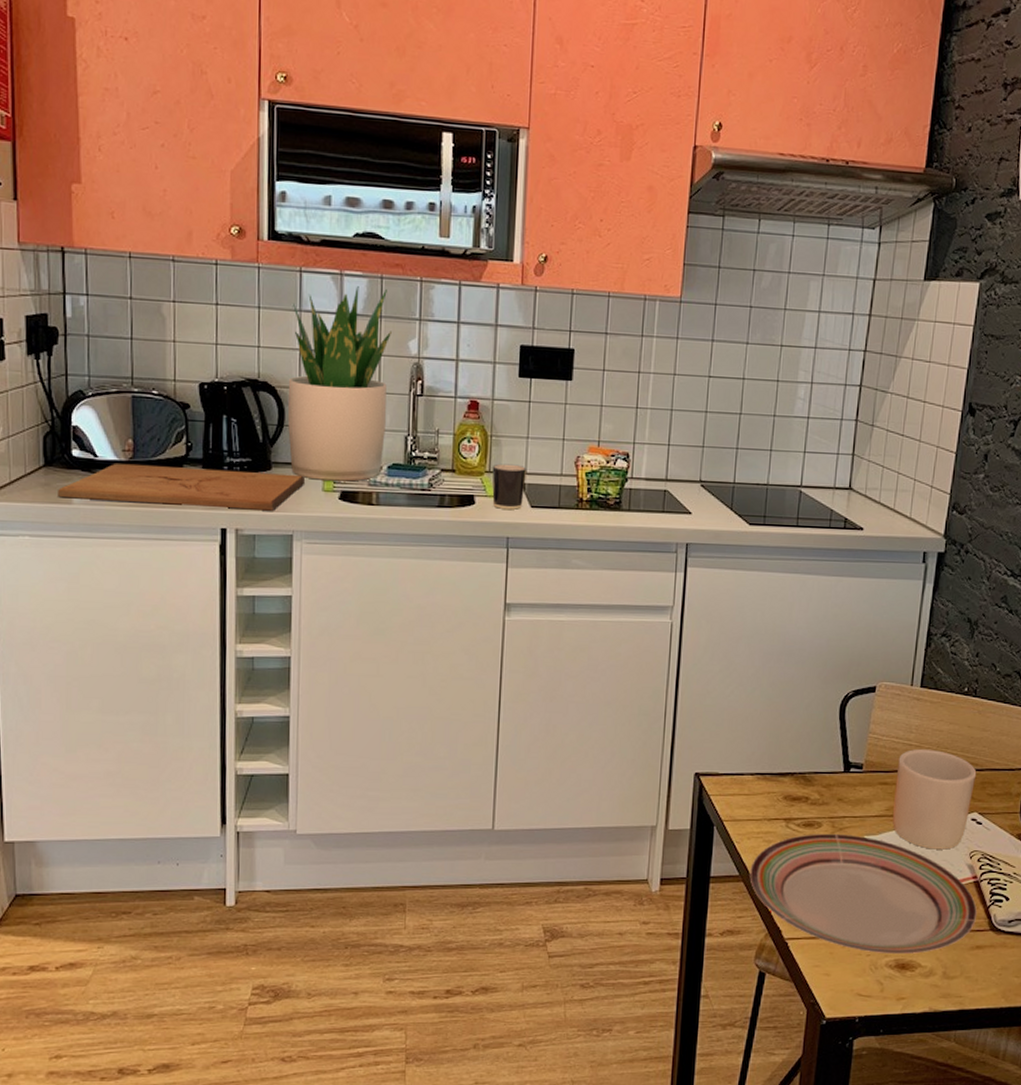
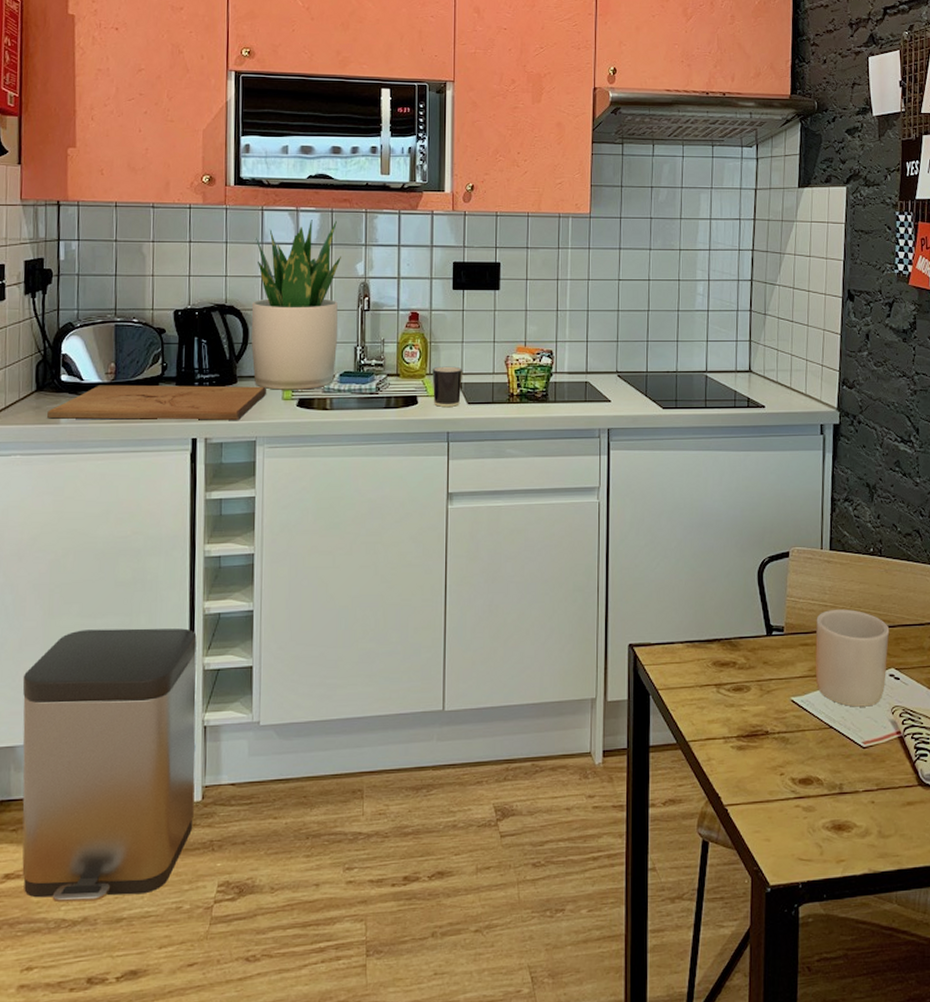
pedal bin: none [41,726,228,997] -> present [22,628,197,903]
plate: present [749,834,978,955] -> none [686,697,905,815]

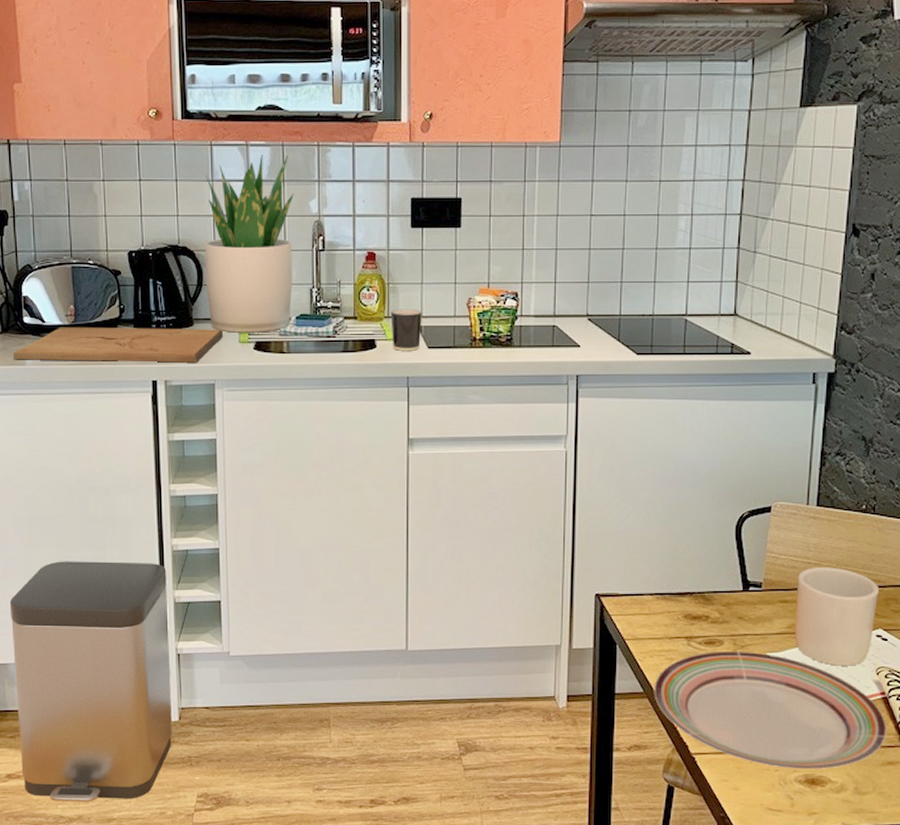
plate: none [686,697,905,815] -> present [654,651,888,770]

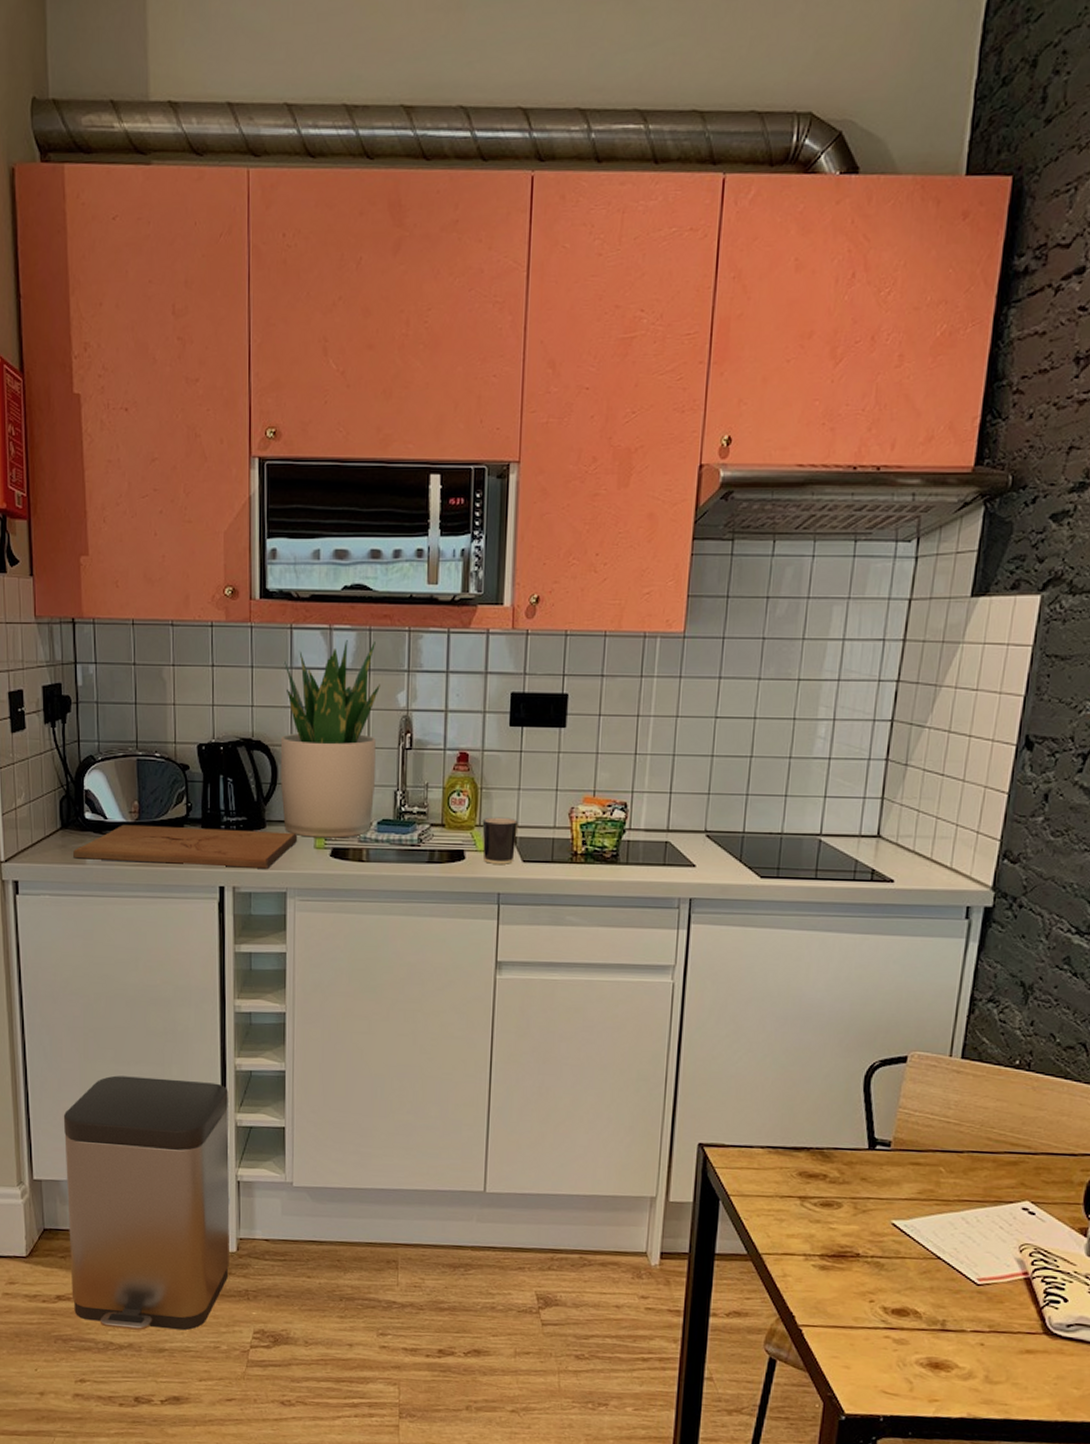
plate: present [654,651,888,770] -> none [759,1214,1029,1353]
mug: present [794,566,880,666] -> none [925,1126,1030,1241]

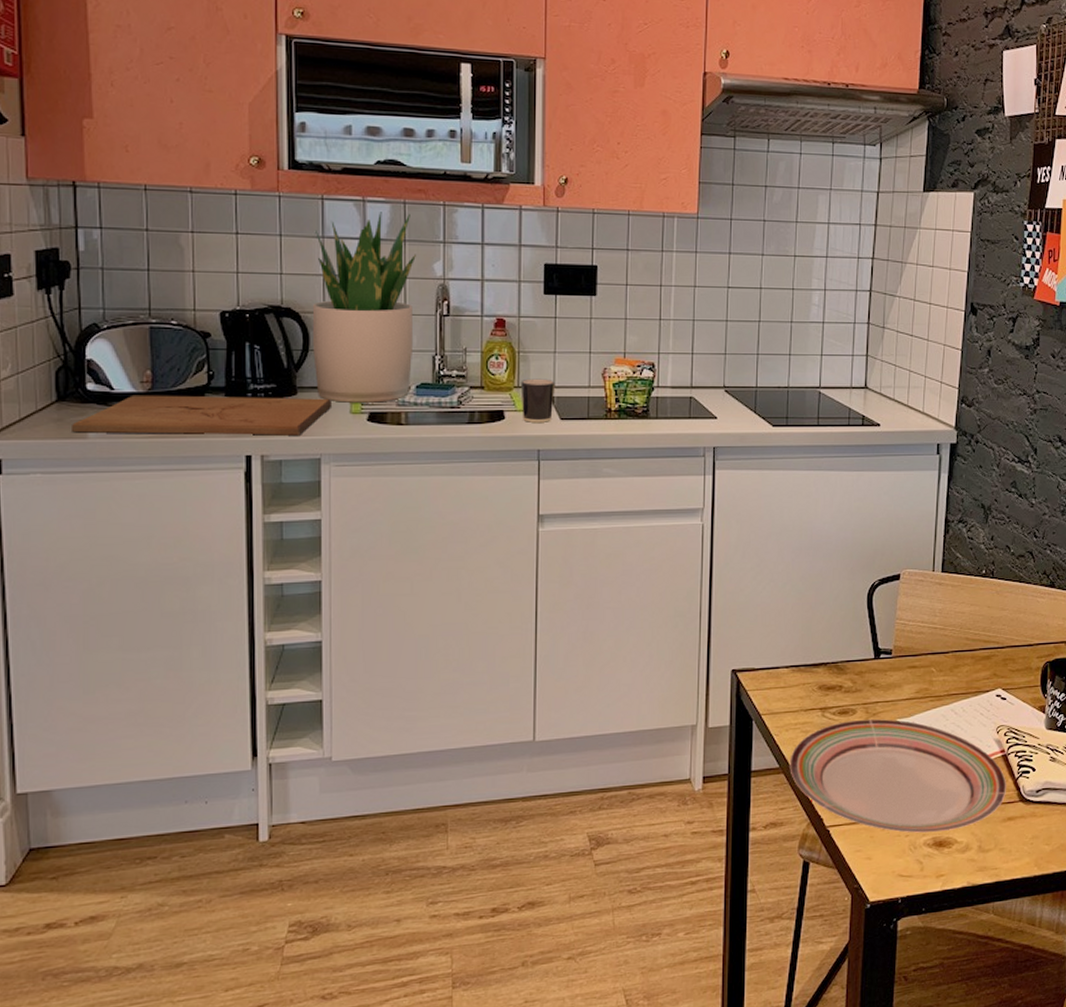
pedal bin: present [63,1075,230,1331] -> none [56,661,260,951]
plate: none [759,1214,1029,1353] -> present [789,719,1007,833]

